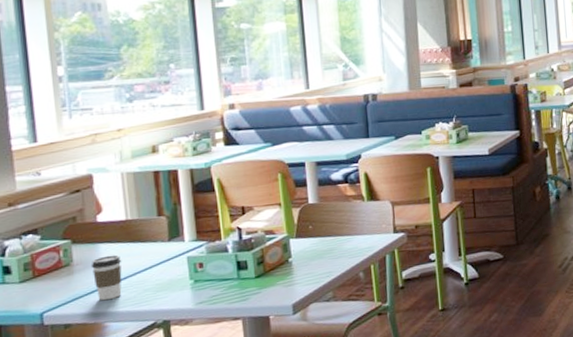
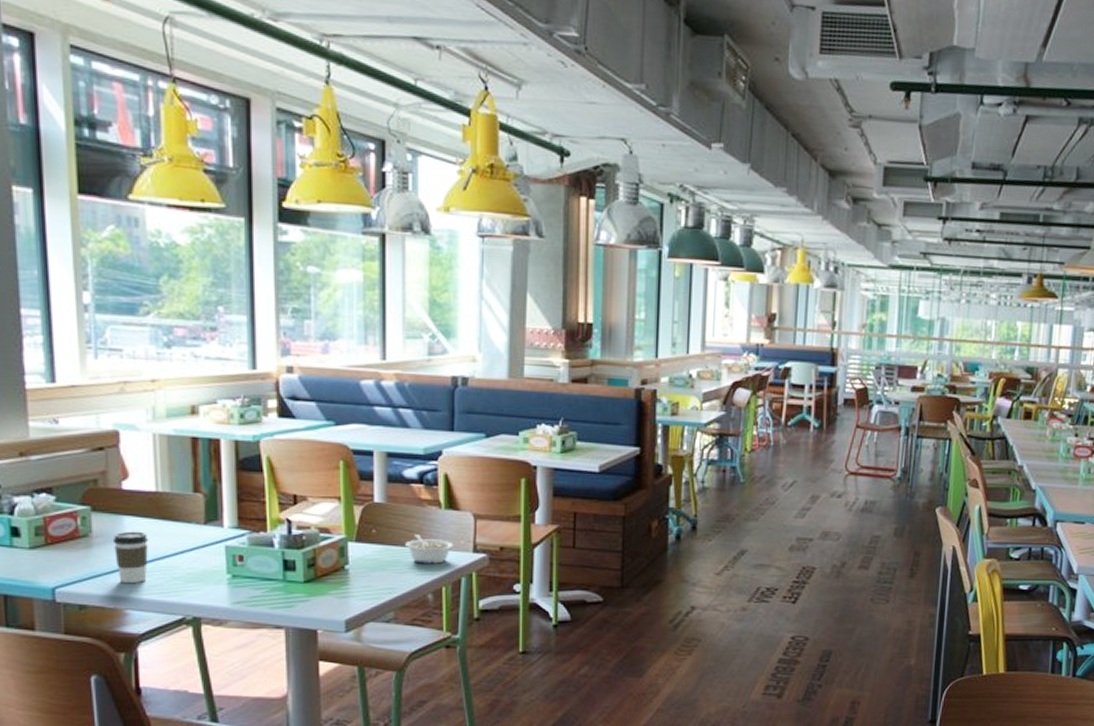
legume: none [337,225,377,249] -> present [405,534,453,564]

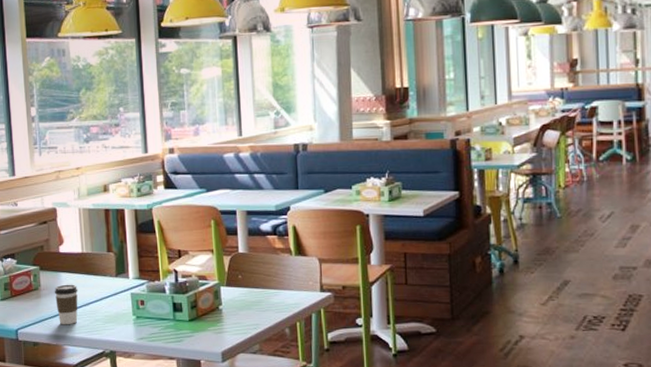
legume: present [405,534,453,564] -> none [265,278,304,303]

